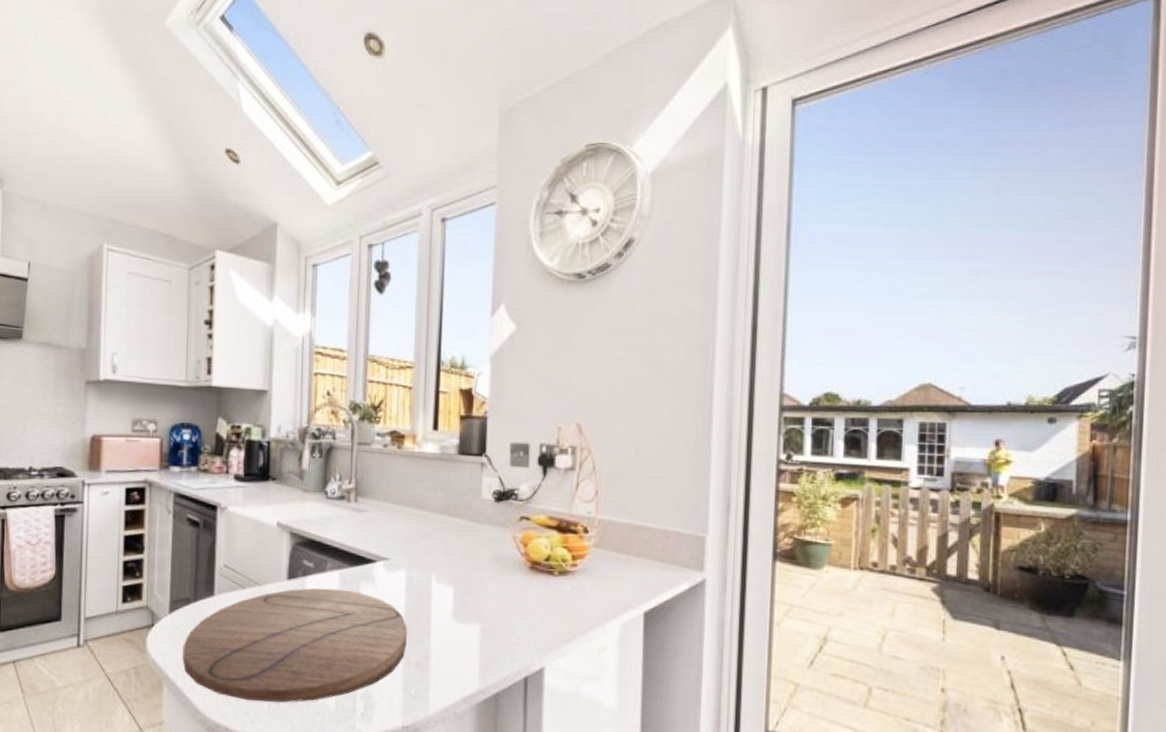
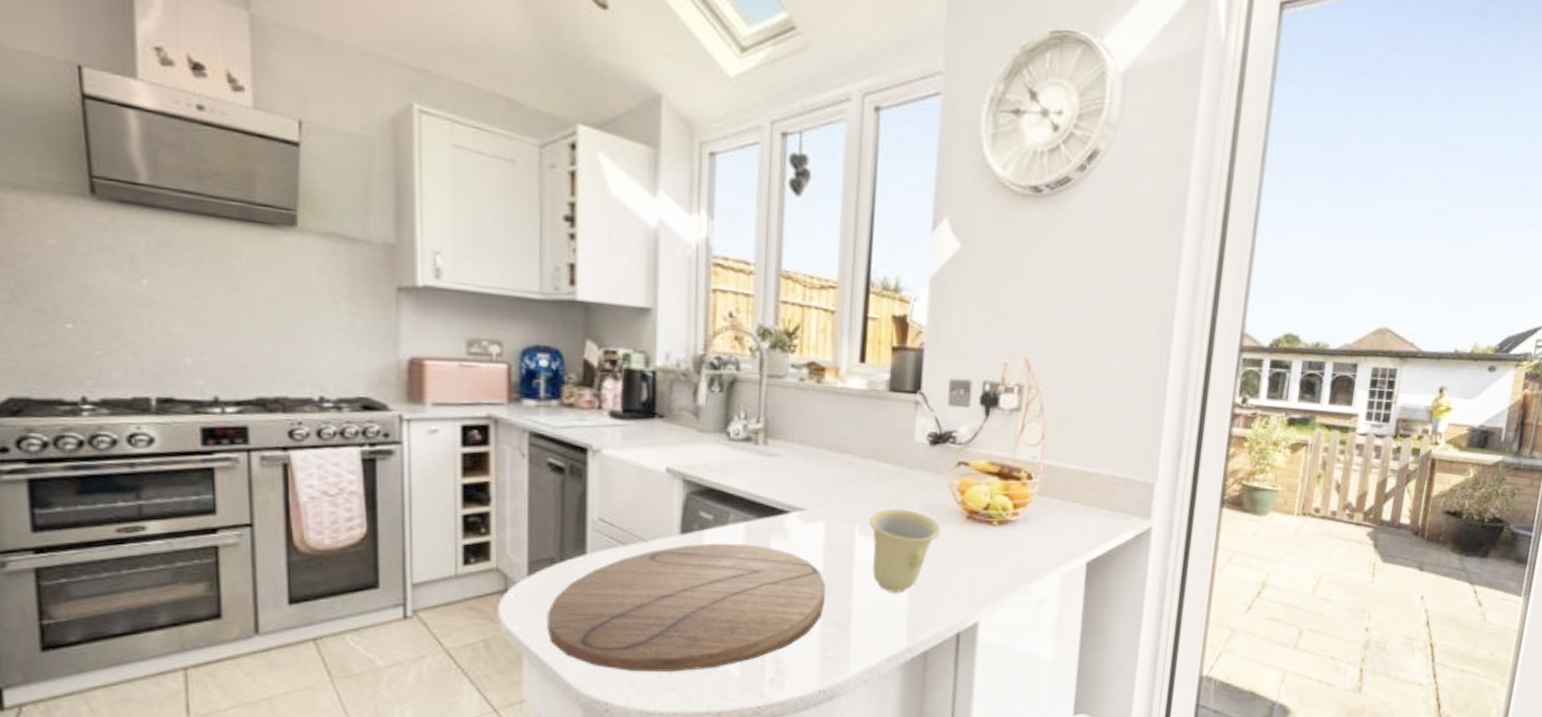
cup: none [443,559,508,637] -> present [869,508,942,592]

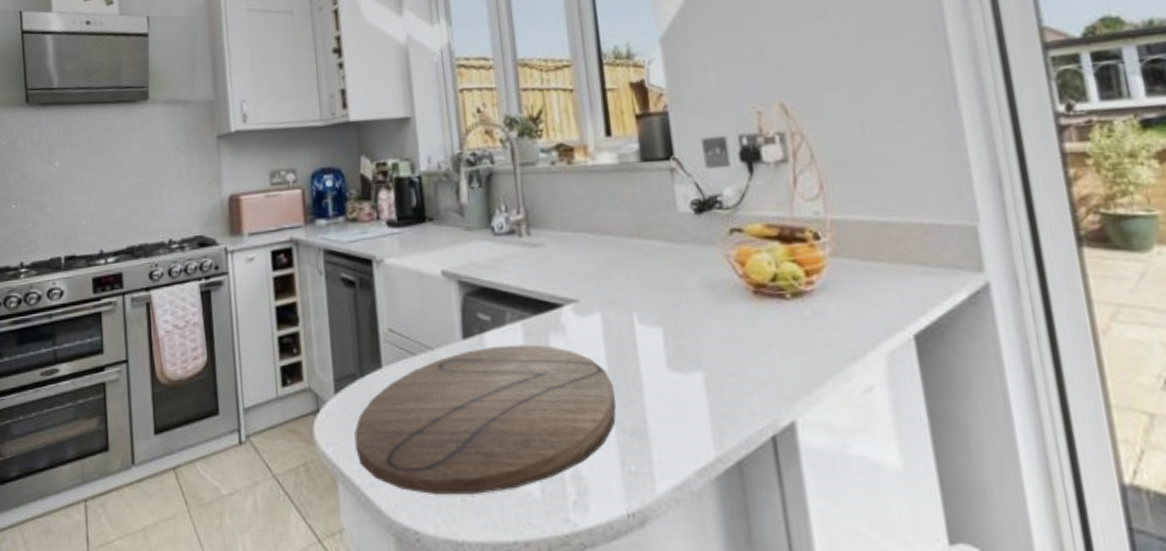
cup: present [869,508,942,592] -> none [646,290,729,389]

